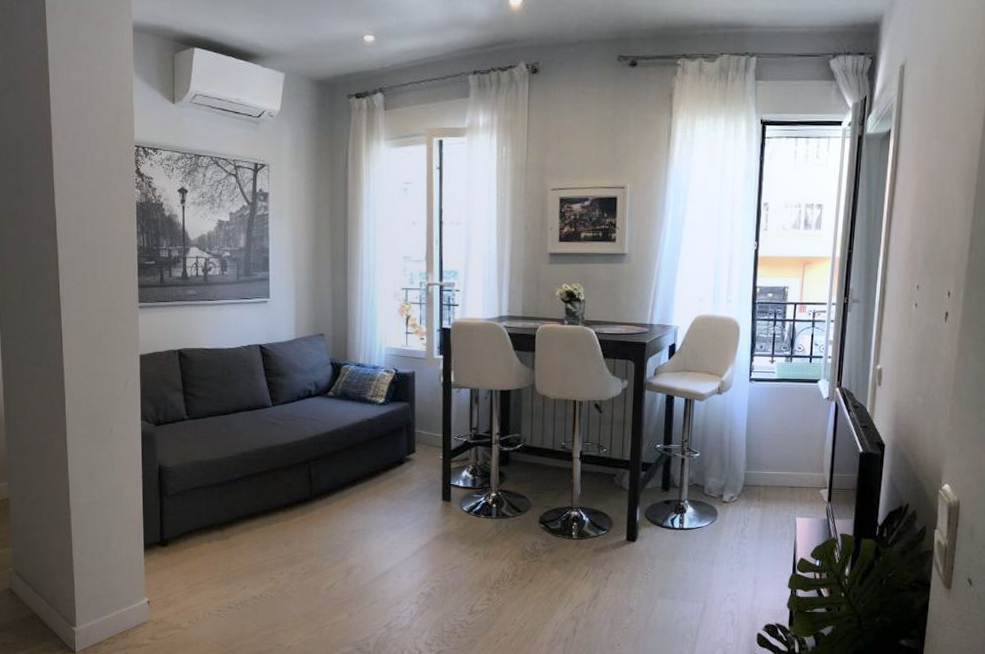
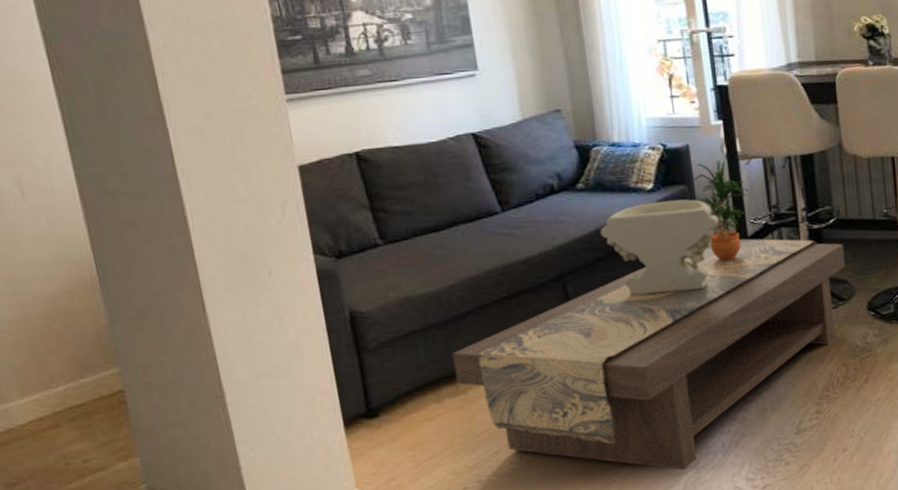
coffee table: none [223,451,526,627] -> present [451,238,846,471]
decorative bowl: none [340,413,431,486] -> present [600,199,719,296]
potted plant: none [414,387,456,467] -> present [694,161,749,262]

